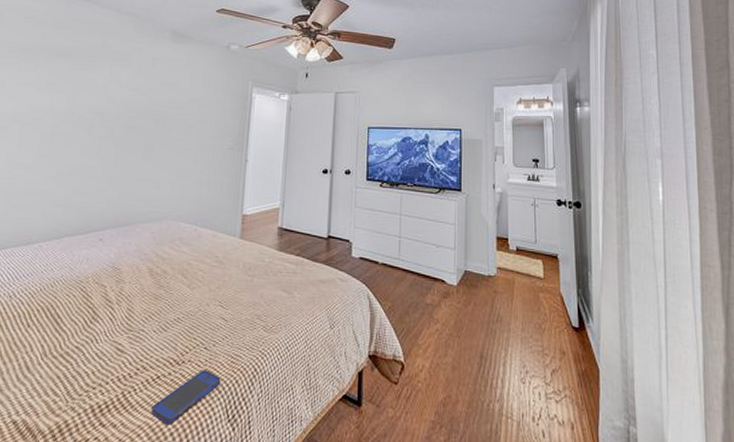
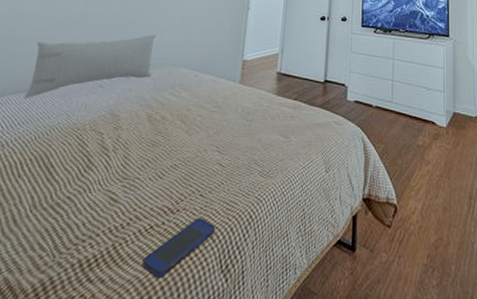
pillow: none [27,187,154,251] -> present [25,34,157,98]

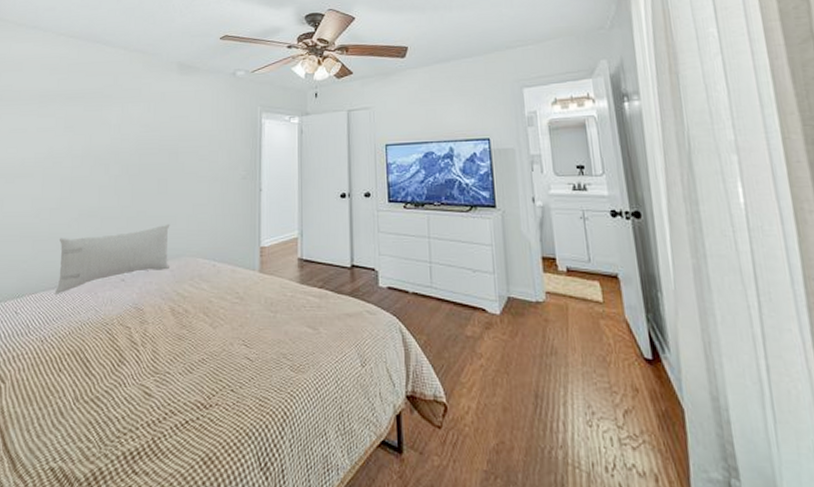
mobile phone: present [142,218,216,279] -> none [182,414,250,474]

